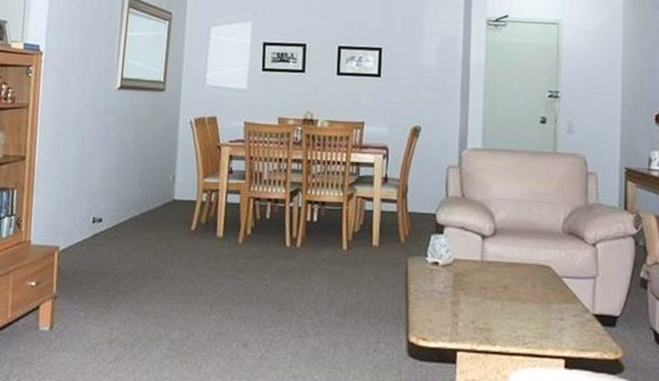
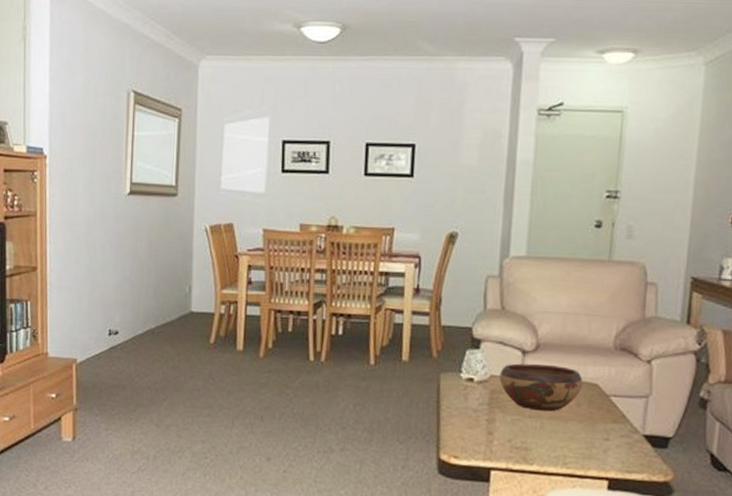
decorative bowl: none [462,247,537,293] -> present [499,363,583,411]

